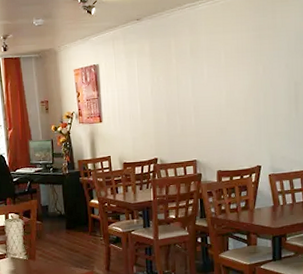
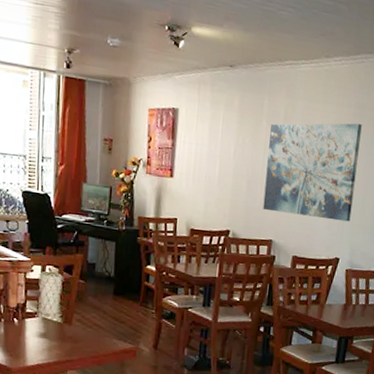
wall art: none [179,44,266,135] -> present [263,123,362,222]

